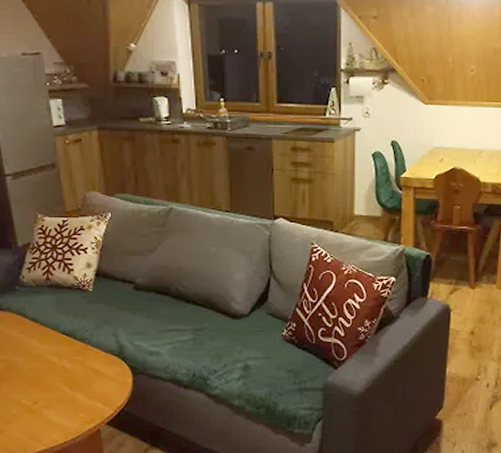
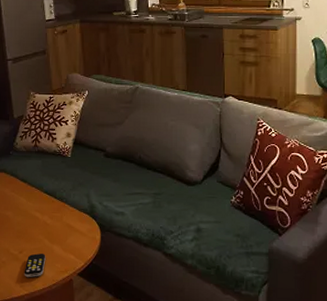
remote control: none [40,403,67,431] -> present [24,253,46,278]

